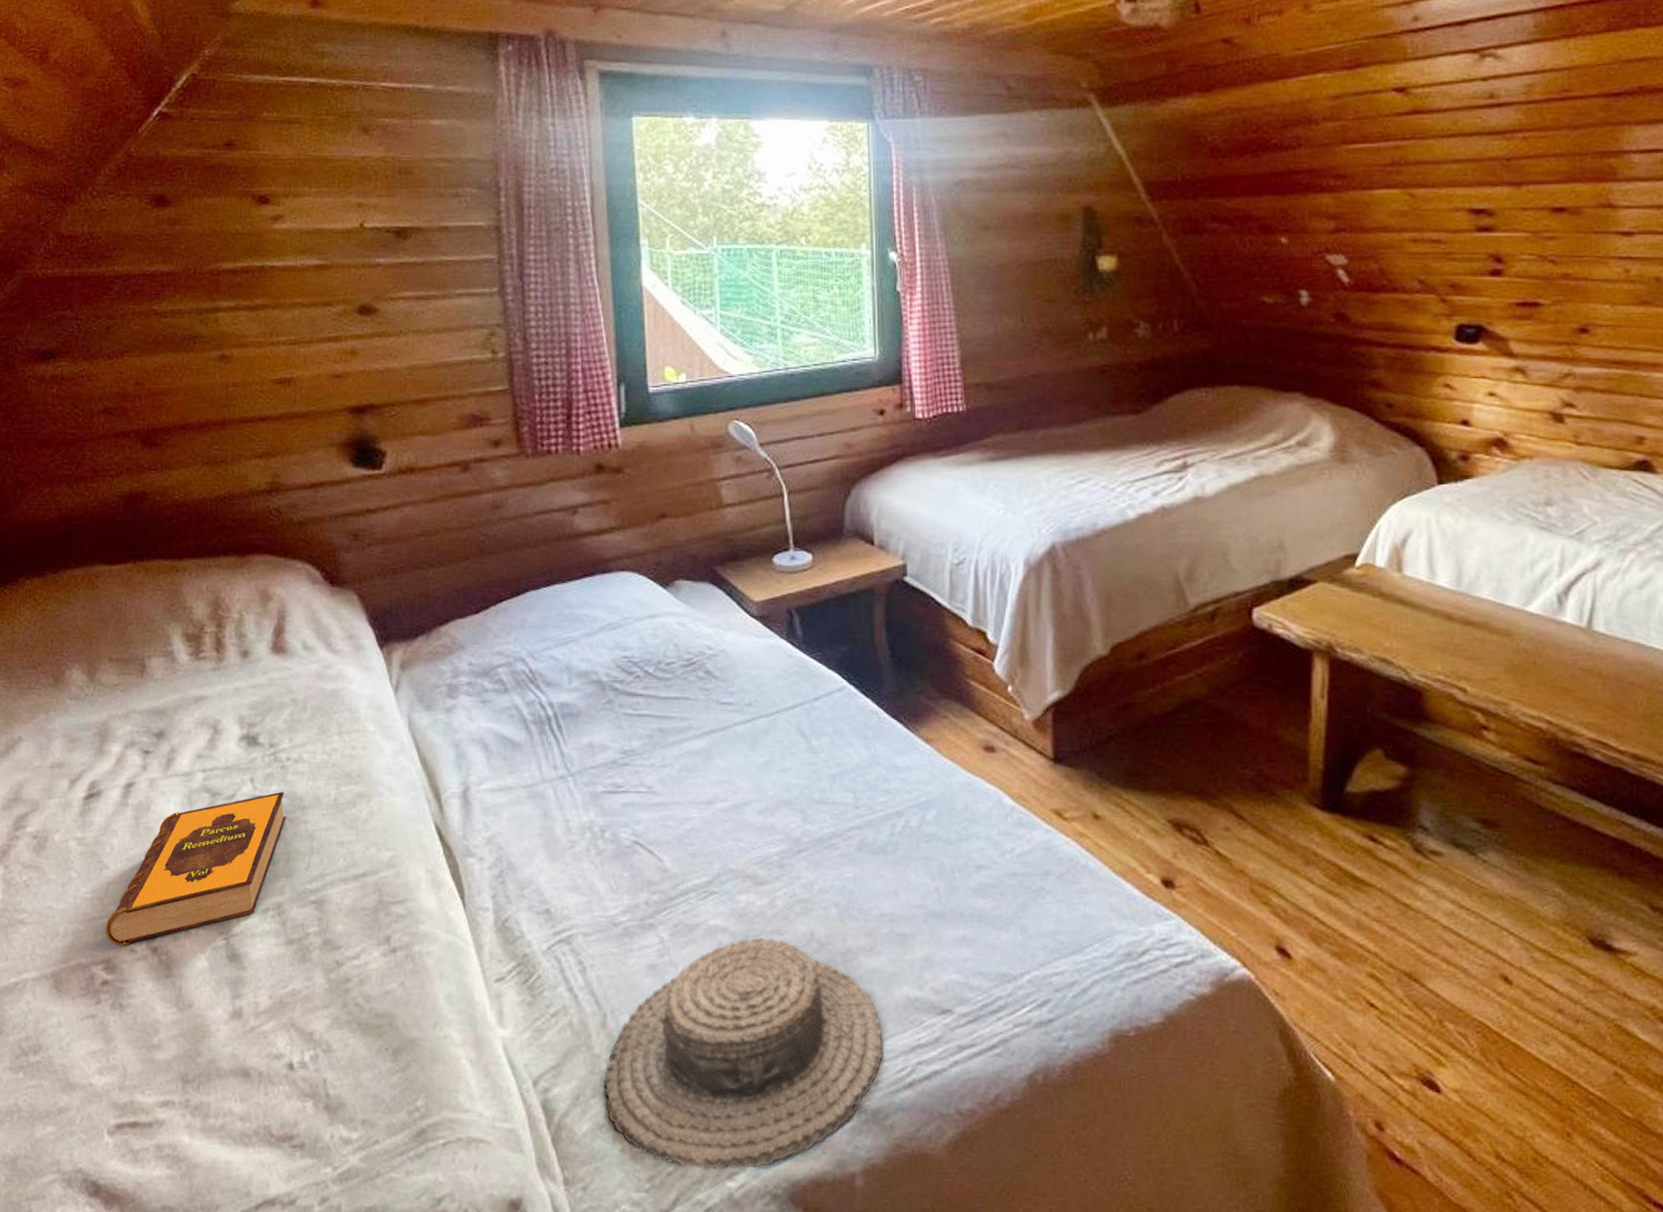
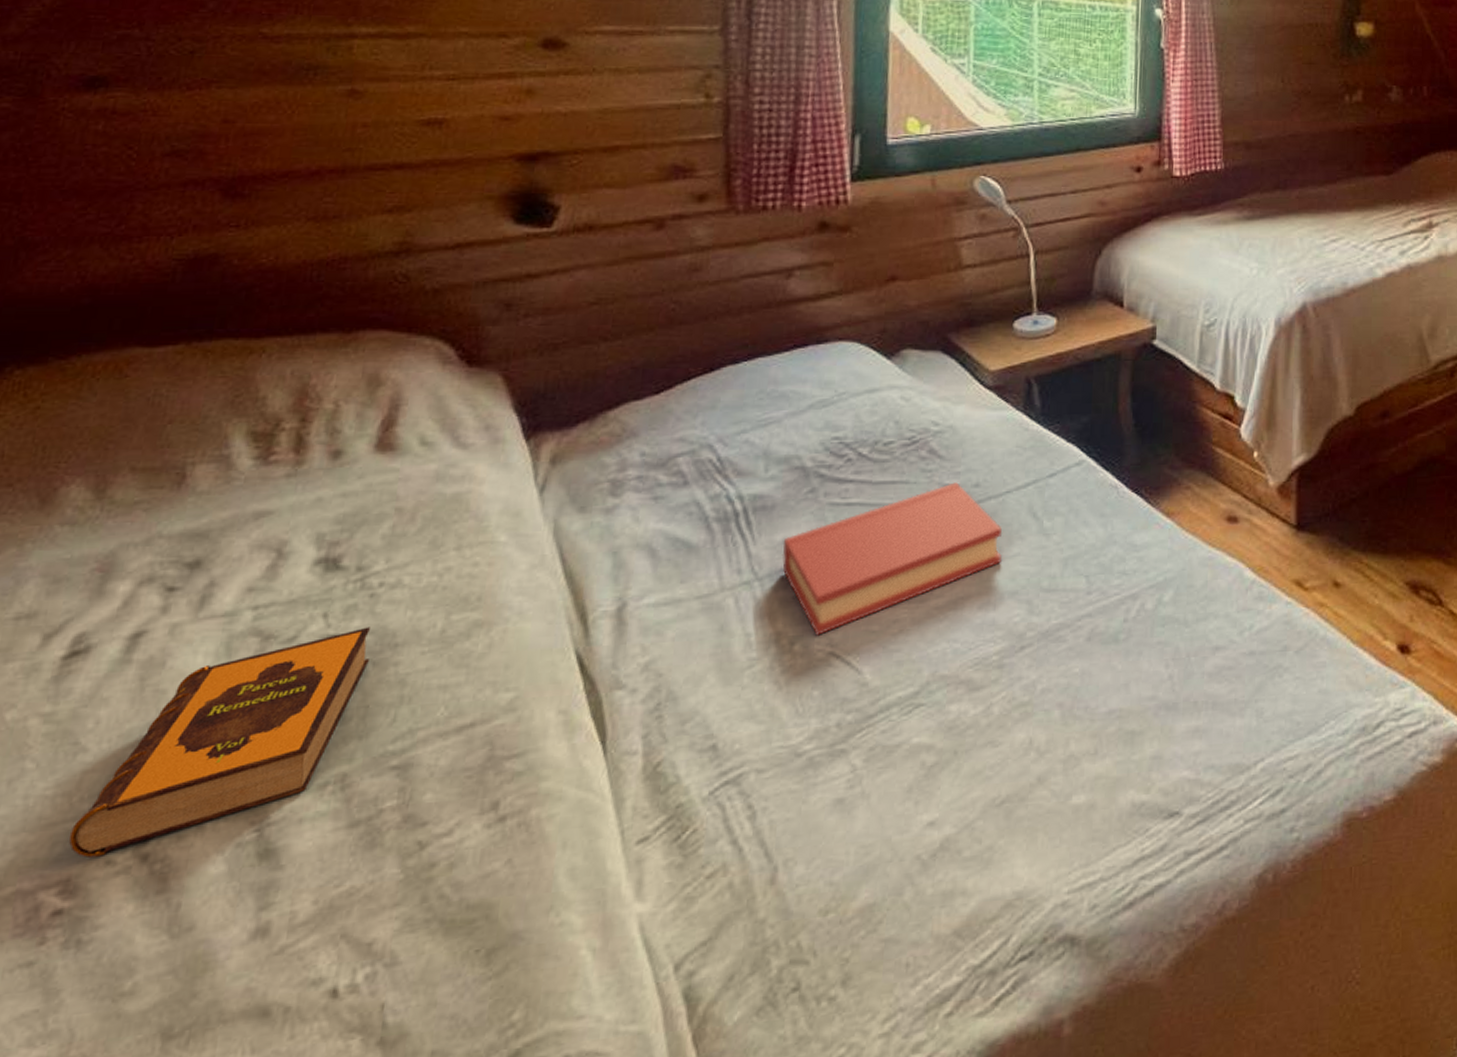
hardback book: none [588,701,776,826] -> present [782,482,1003,636]
boater hat: present [603,872,883,1170] -> none [766,673,1103,1047]

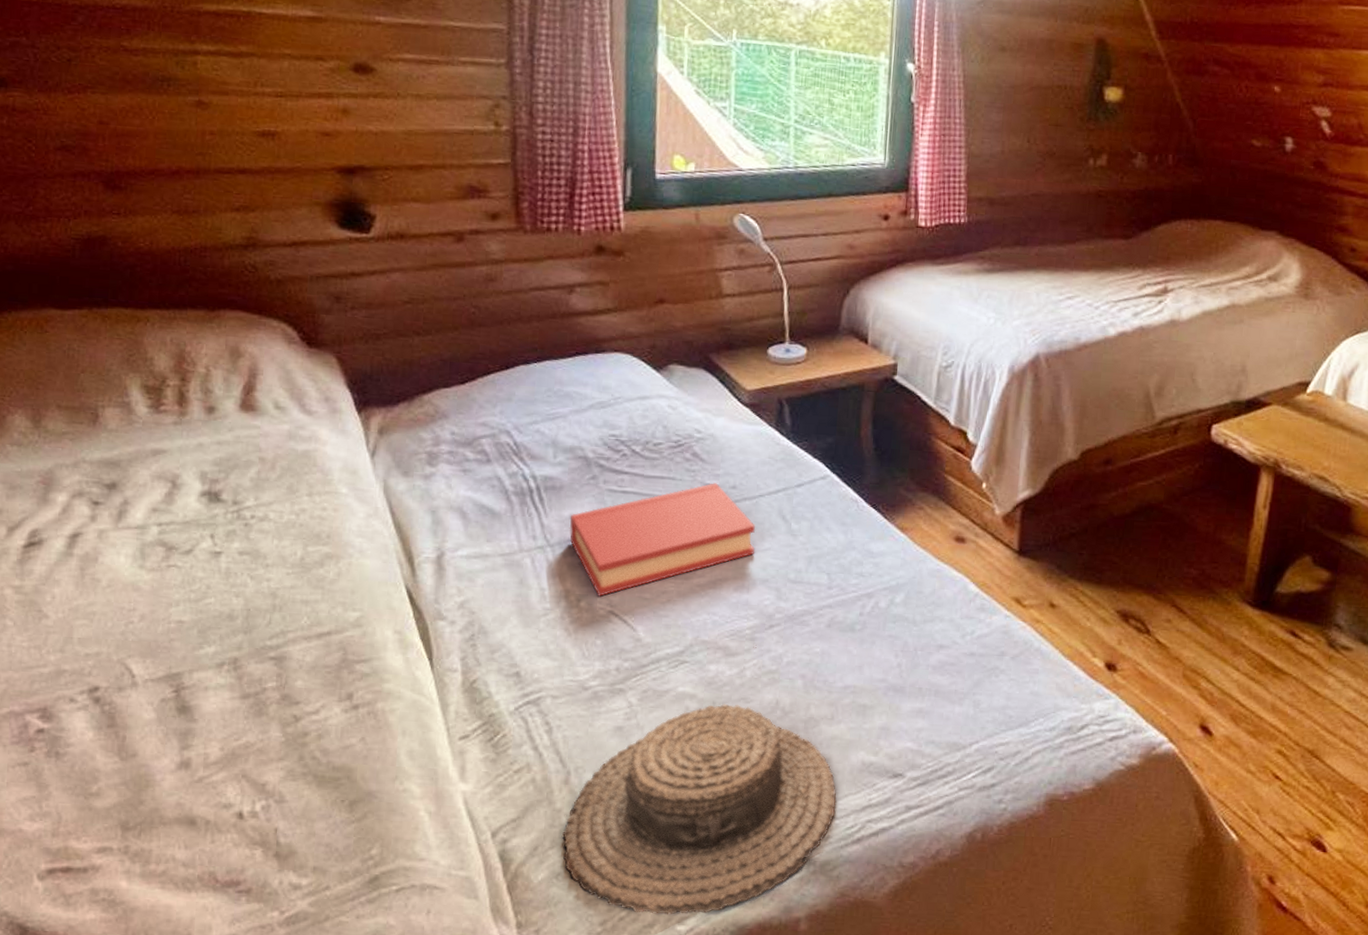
hardback book: present [68,626,371,858] -> none [42,548,248,695]
boater hat: none [766,673,1103,1047] -> present [562,645,837,915]

